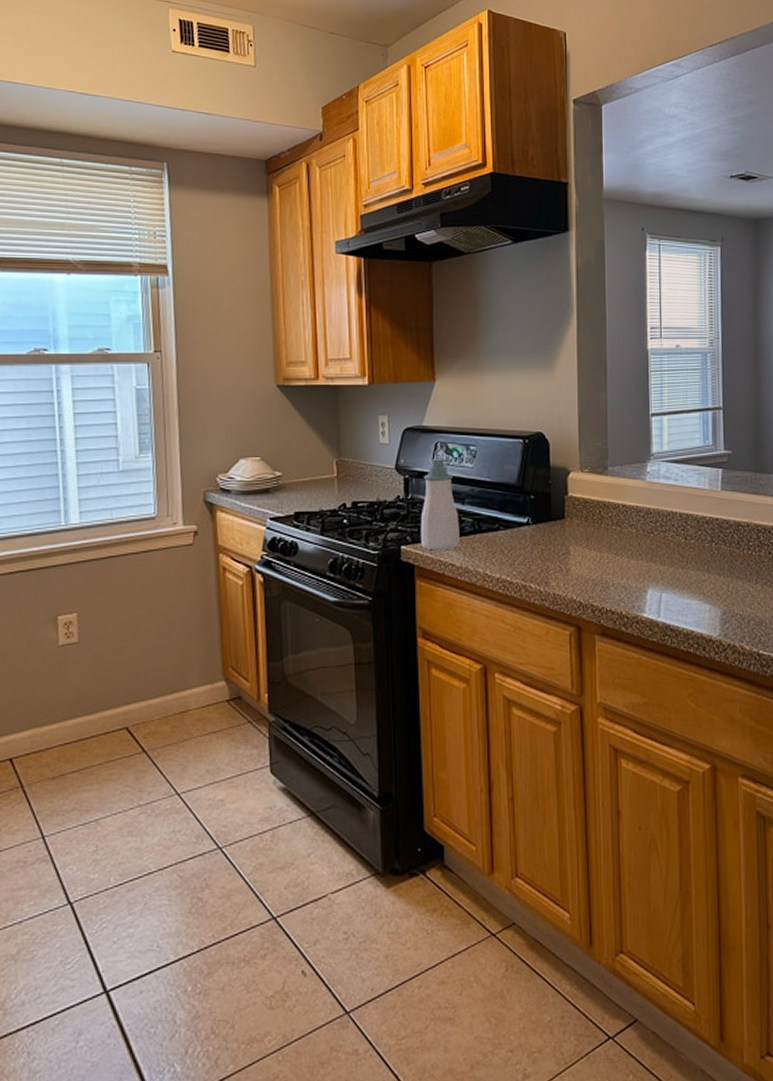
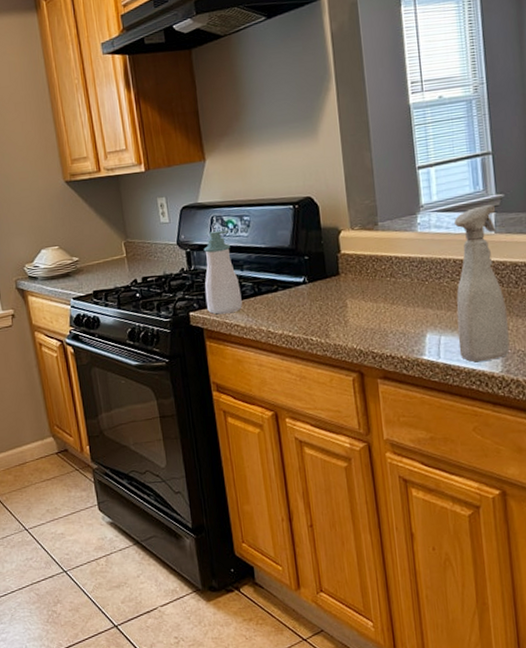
spray bottle: none [679,460,729,624] -> present [454,204,510,362]

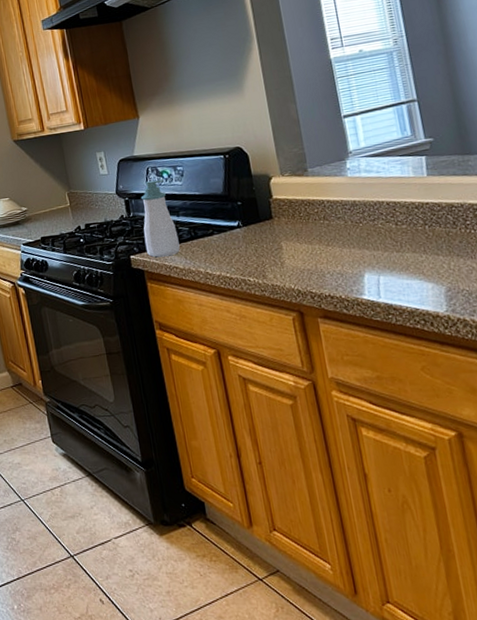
spray bottle: present [454,204,510,362] -> none [384,148,454,302]

